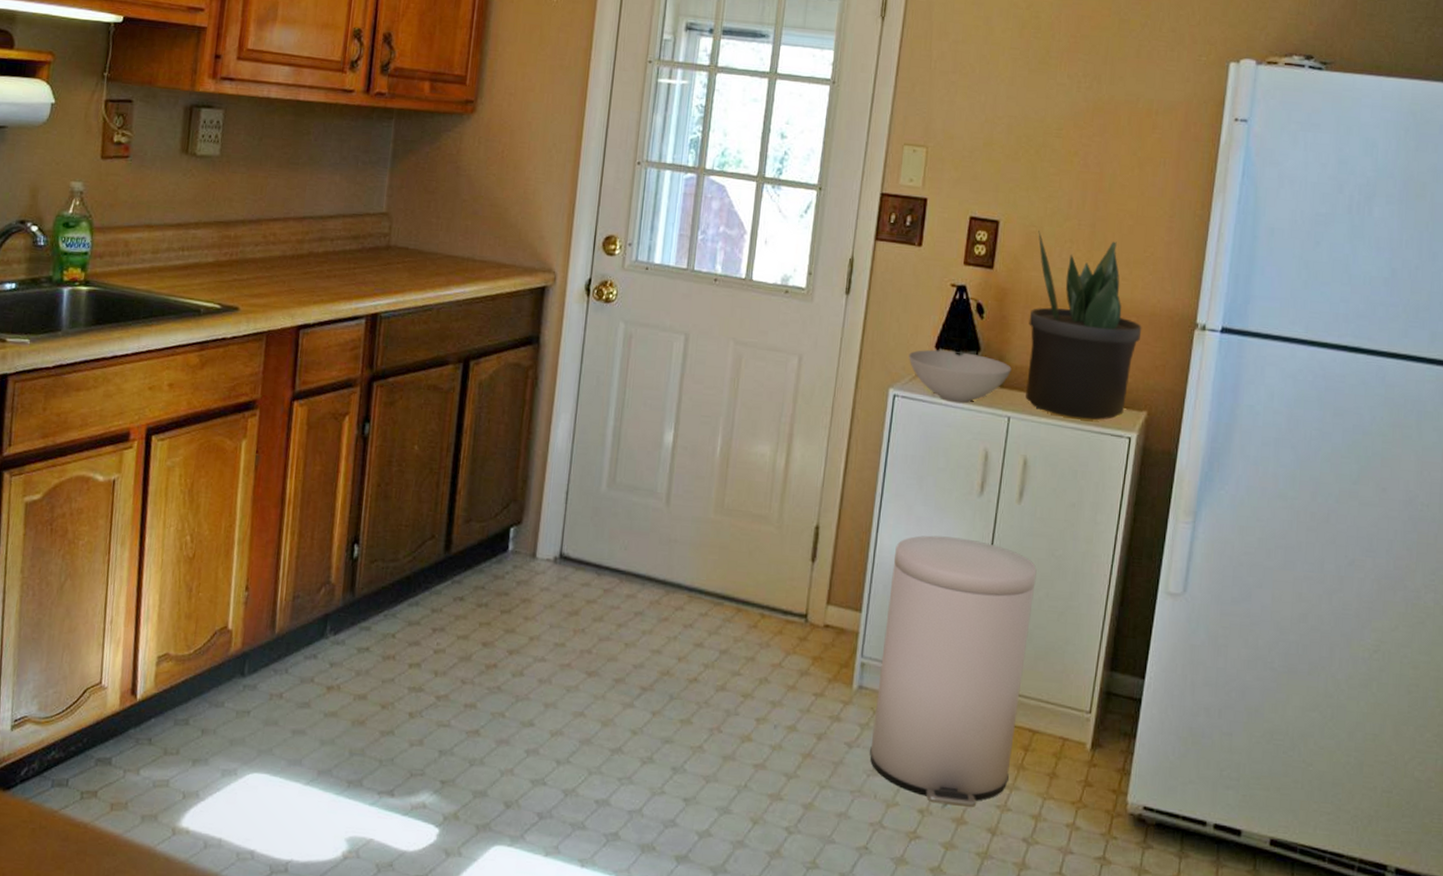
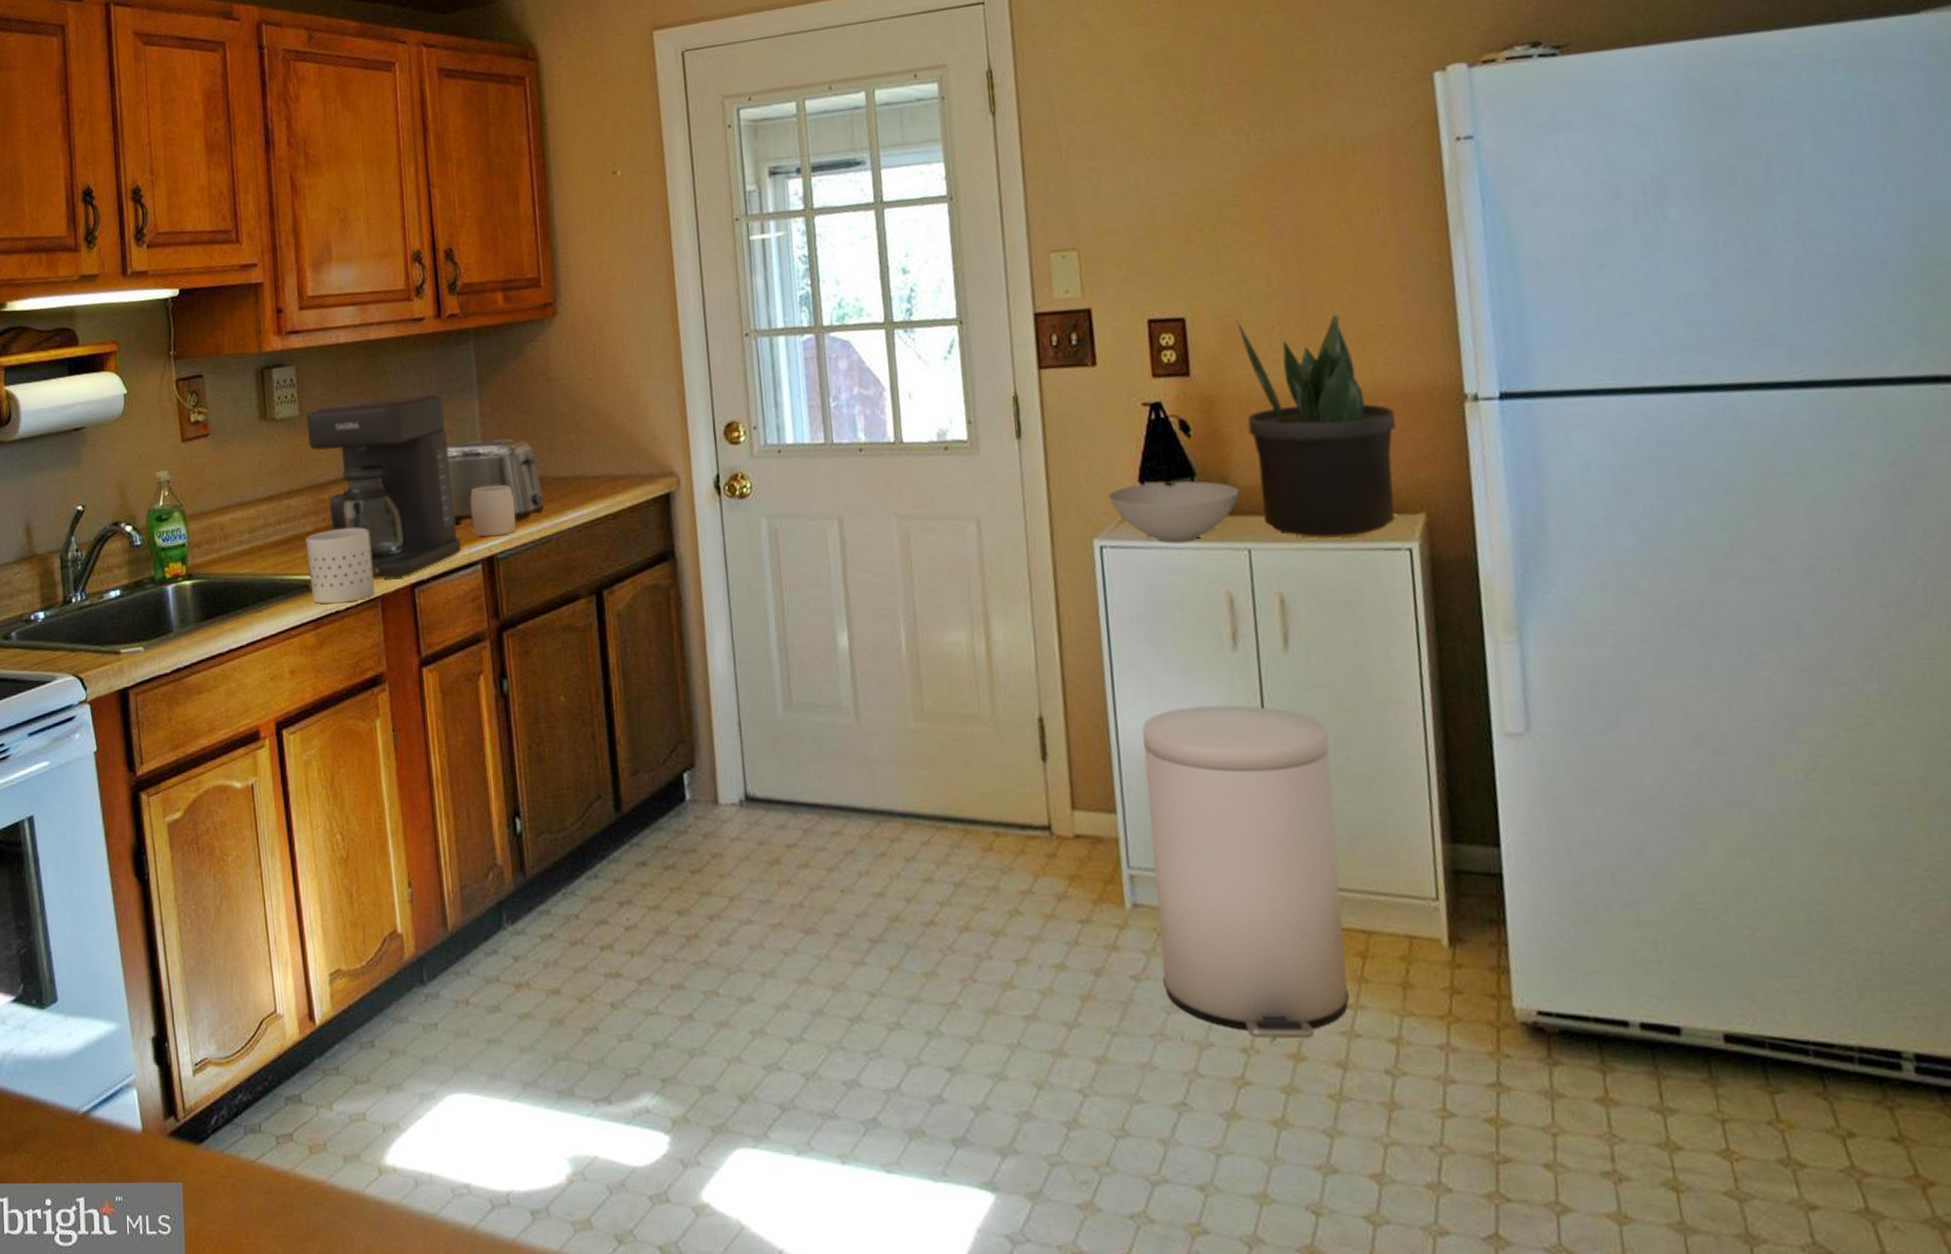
mug: none [201,264,267,332] -> present [306,527,376,605]
coffee maker: none [202,151,357,318] -> present [306,393,461,579]
toaster: none [347,207,435,288] -> present [447,438,545,524]
mug: none [364,250,407,298] -> present [470,484,516,537]

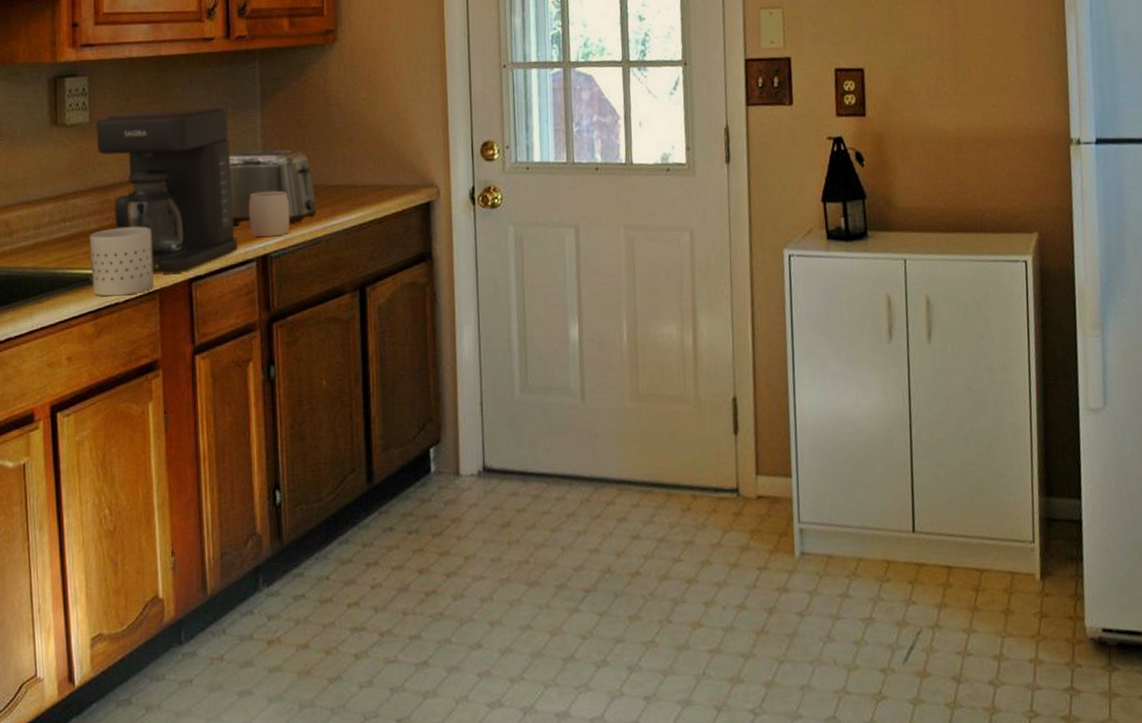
bowl: present [1108,481,1240,544] -> none [797,202,900,254]
pedal bin: present [1142,705,1349,1039] -> none [815,386,965,661]
planter: present [1236,314,1396,538] -> none [903,71,1020,251]

